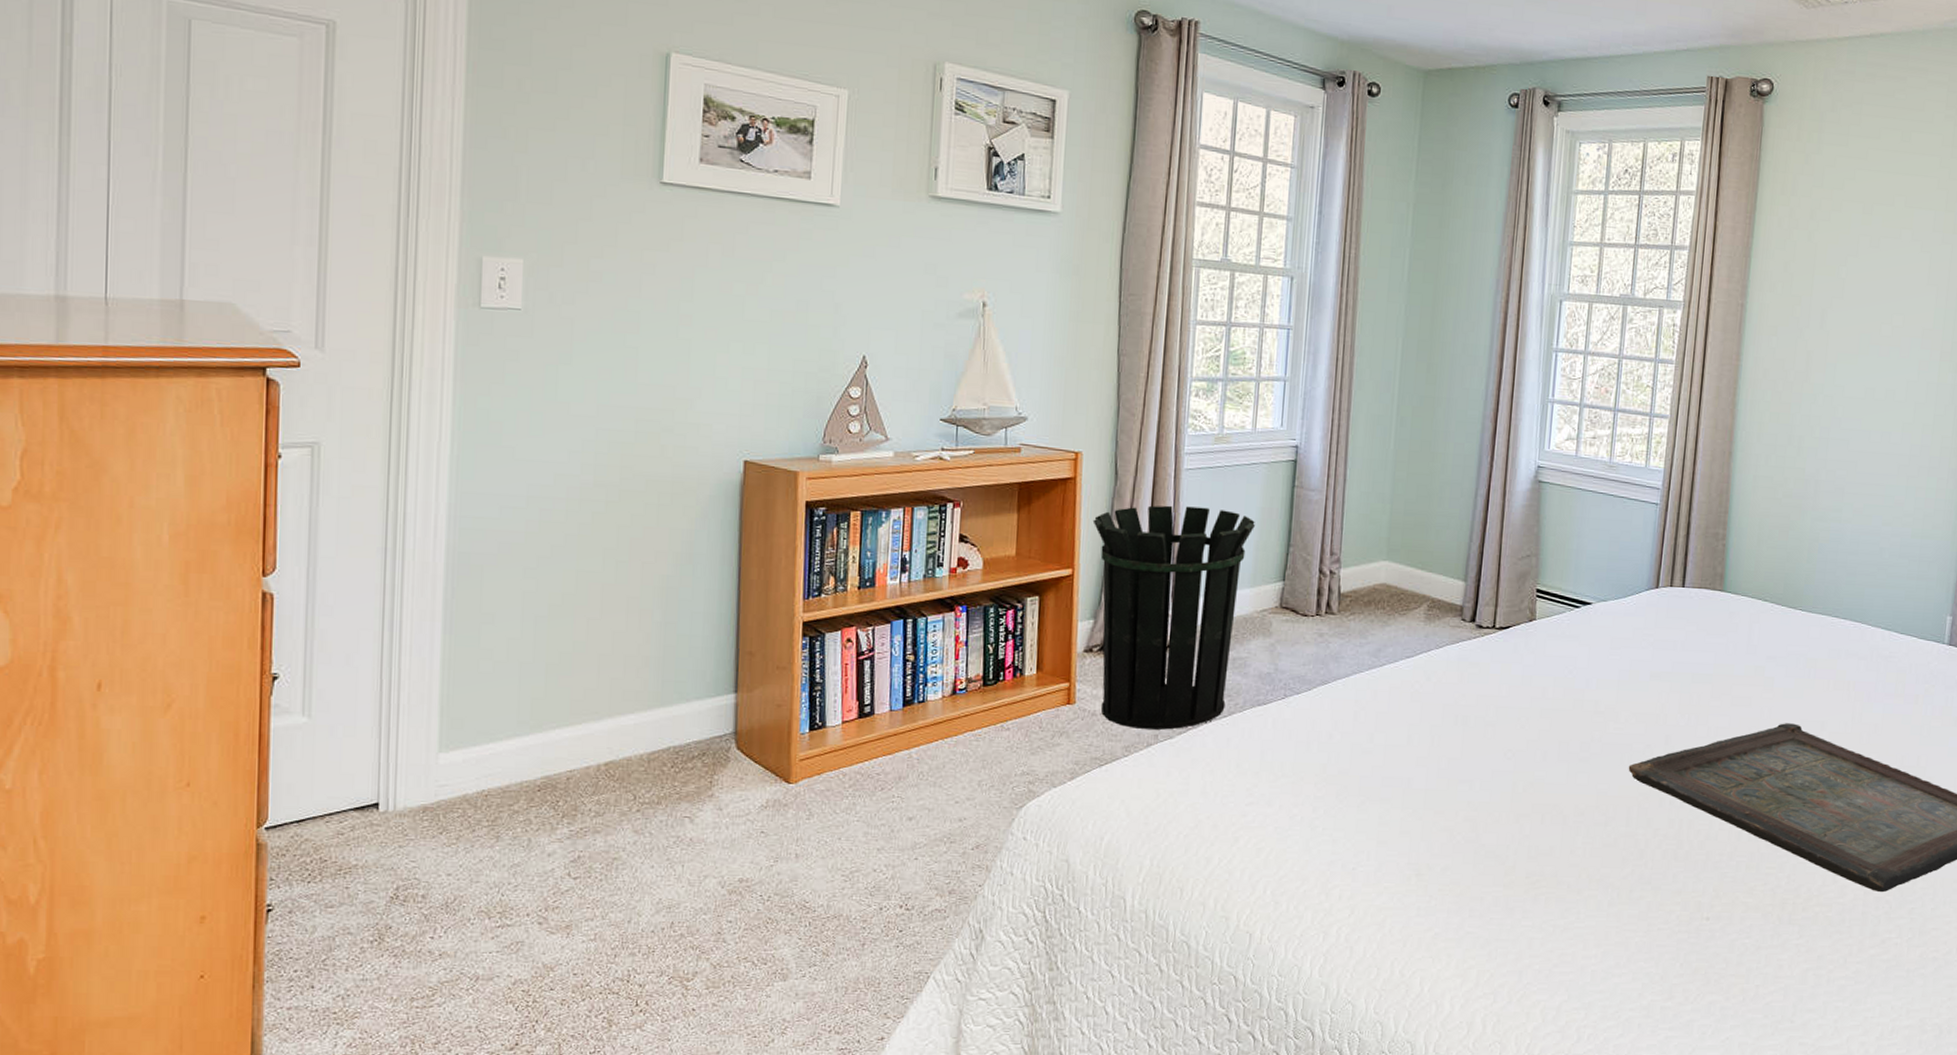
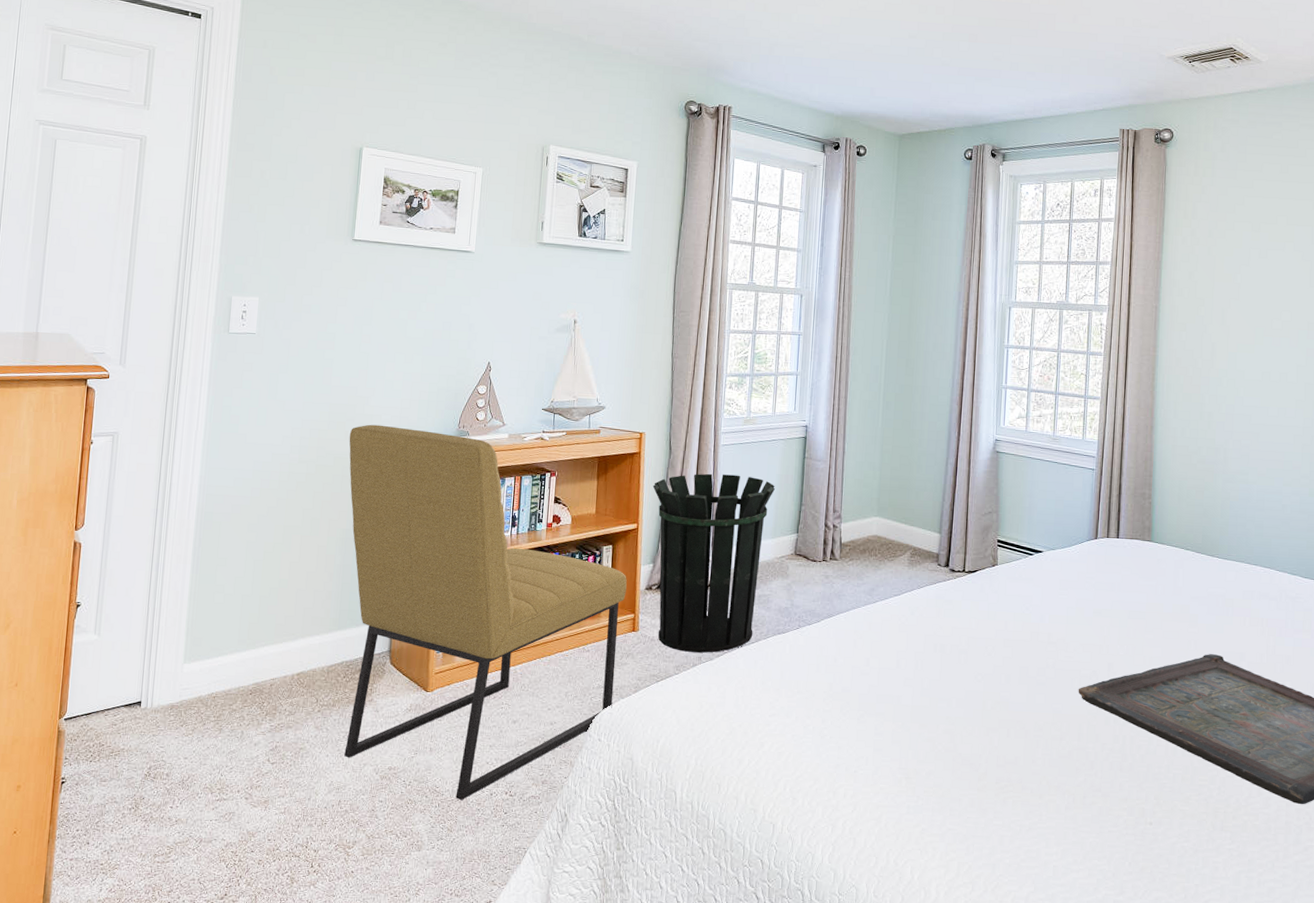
chair: none [666,436,1059,917] -> present [344,424,627,800]

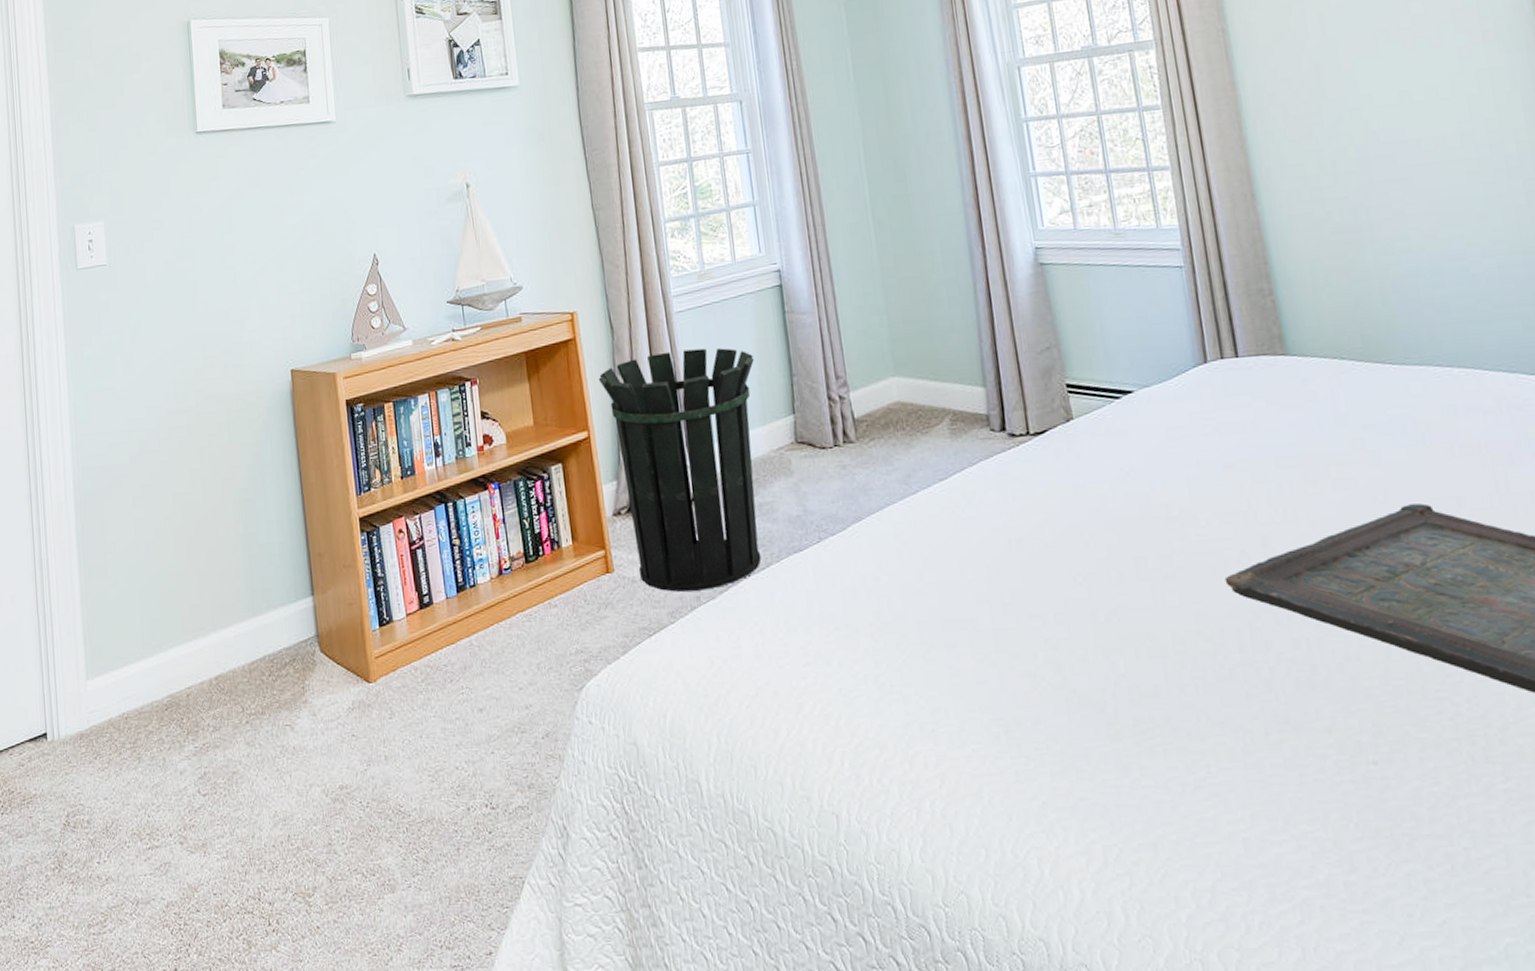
chair: present [344,424,627,800] -> none [228,351,599,820]

